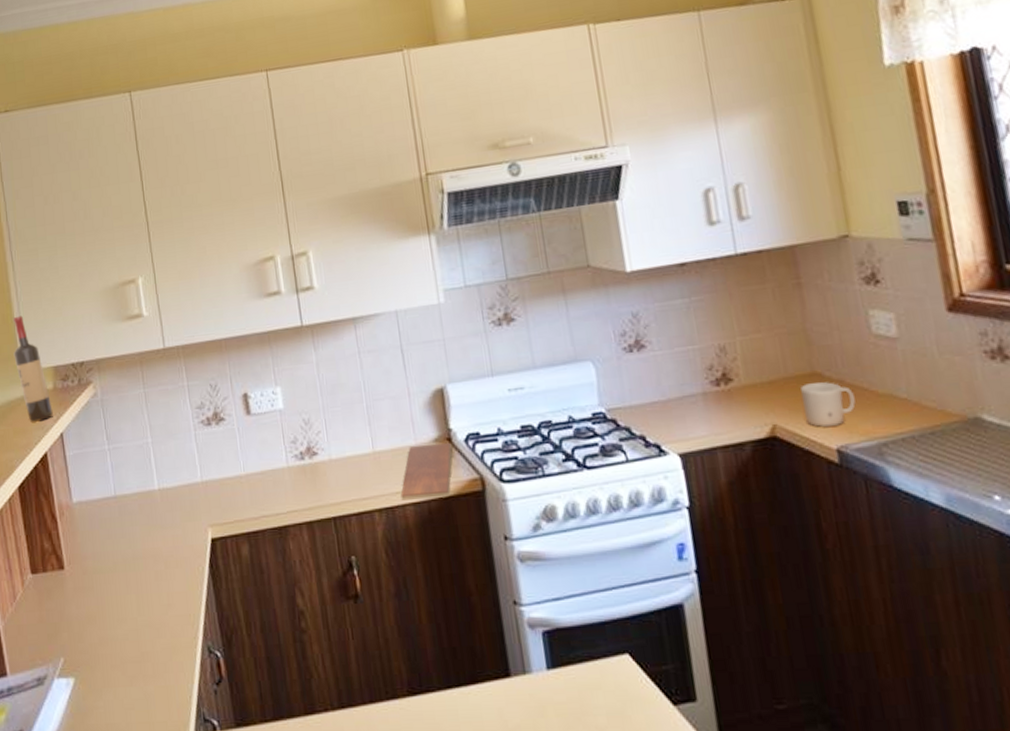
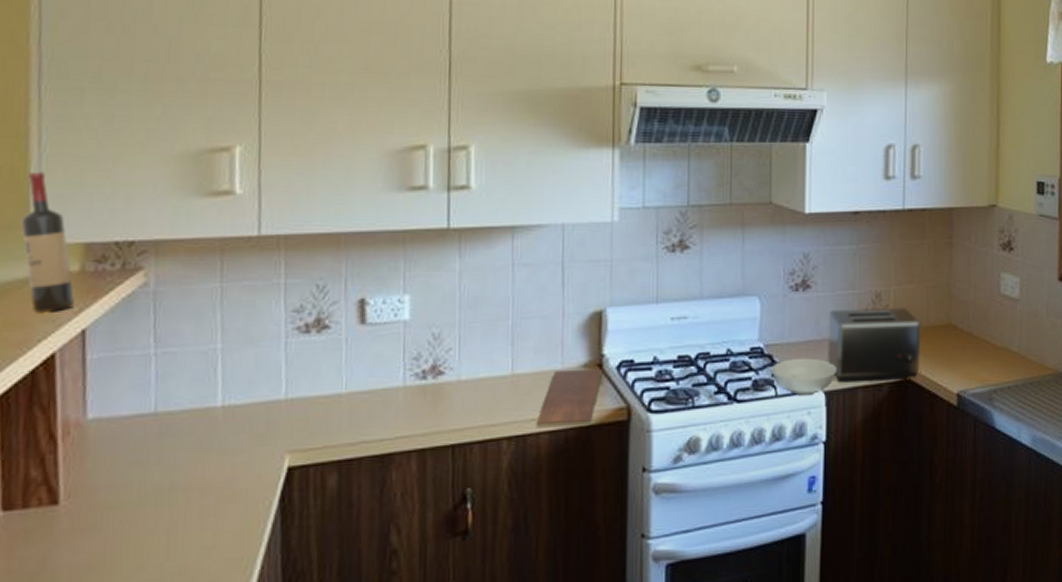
bowl: none [617,419,690,459] -> present [772,358,837,395]
toaster: none [670,358,786,443] -> present [828,307,921,381]
mug: present [800,382,856,427] -> none [936,333,978,373]

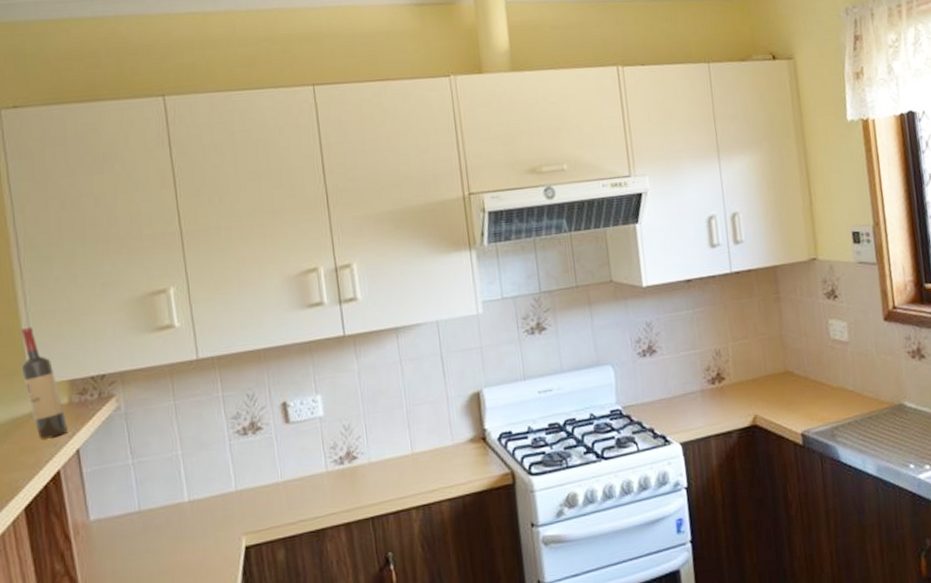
chopping board: present [536,368,602,428] -> none [437,441,487,497]
bowl: present [772,358,837,395] -> none [631,414,690,448]
toaster: present [828,307,921,381] -> none [676,360,764,433]

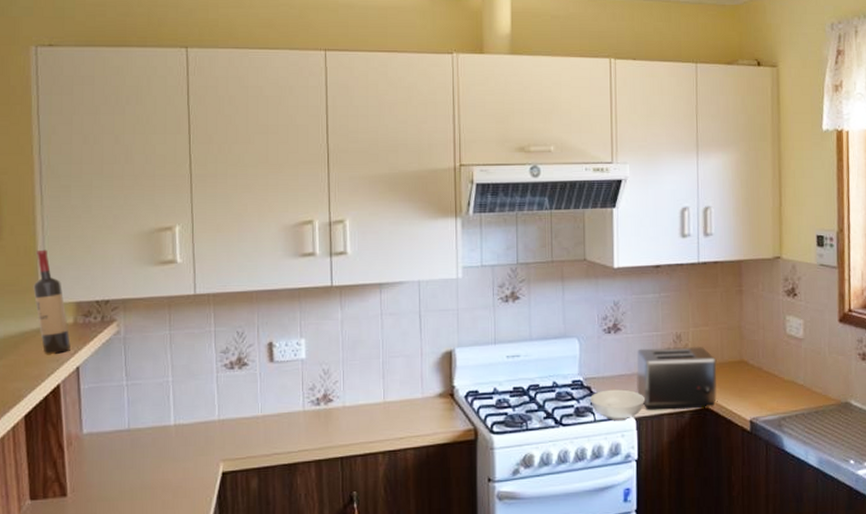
bowl: none [631,414,690,448] -> present [590,389,646,420]
toaster: none [676,360,764,433] -> present [636,346,717,409]

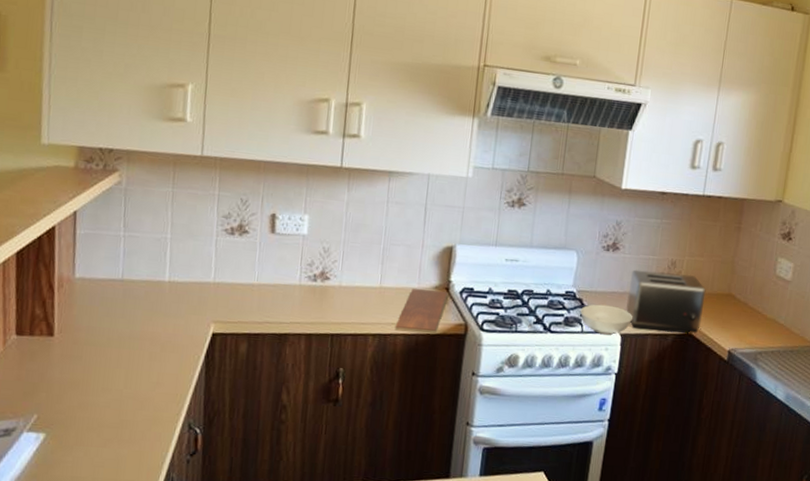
wine bottle: present [33,249,71,354] -> none [35,88,70,195]
chopping board: none [404,397,453,445] -> present [394,289,448,334]

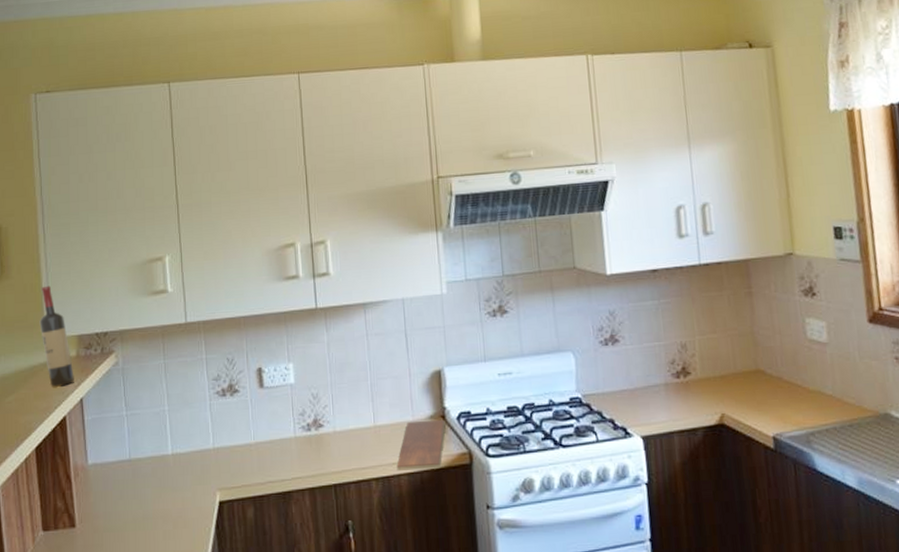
wine bottle: none [35,88,70,195] -> present [39,285,74,387]
bowl: present [580,304,633,335] -> none [591,406,652,440]
toaster: present [626,269,706,334] -> none [638,355,732,427]

